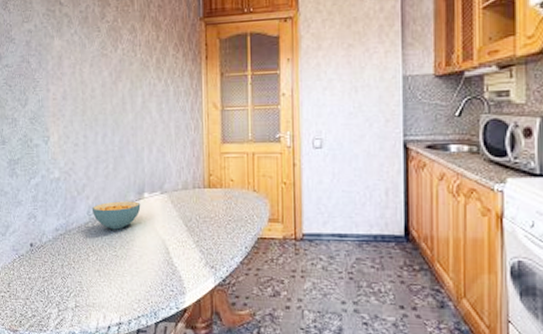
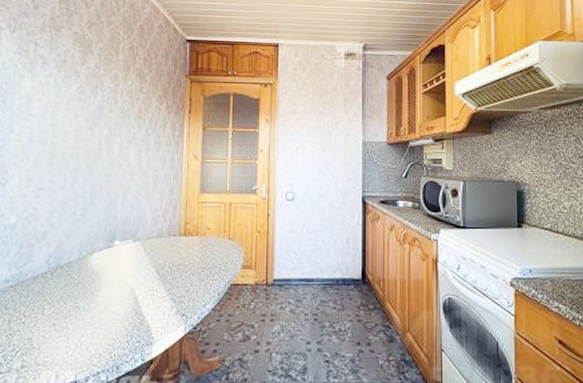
cereal bowl: present [91,201,141,230] -> none [52,249,110,280]

